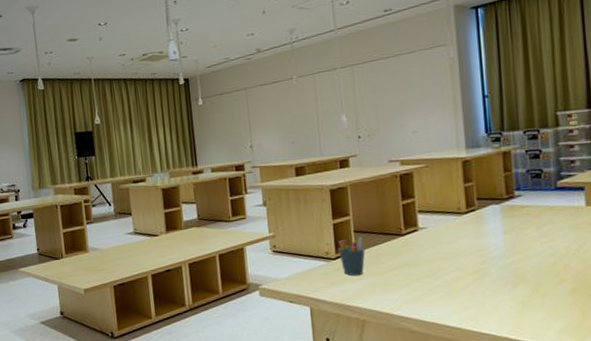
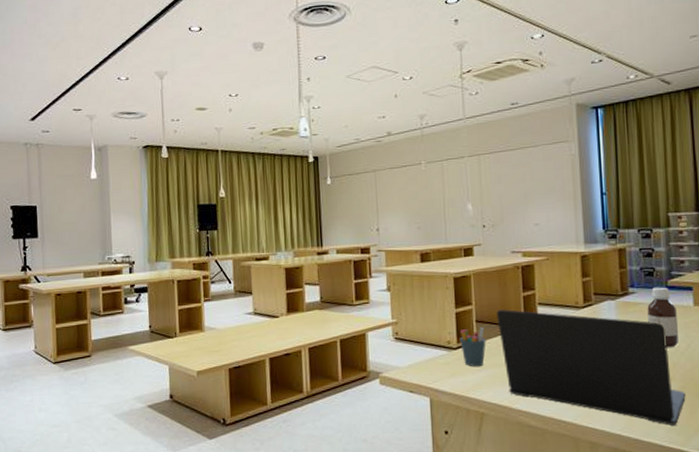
laptop: none [375,218,578,327] -> present [496,309,686,425]
bottle: none [535,188,570,249] -> present [647,287,679,347]

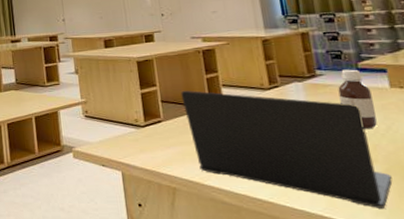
pen holder: present [460,327,486,367] -> none [147,107,173,144]

